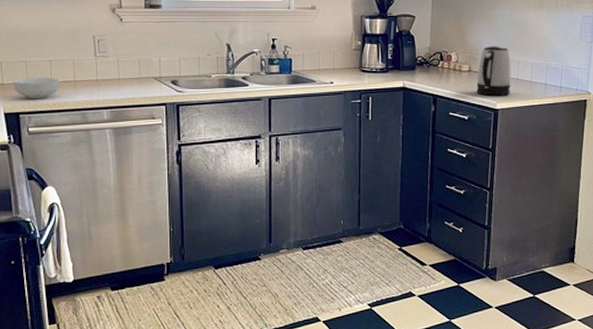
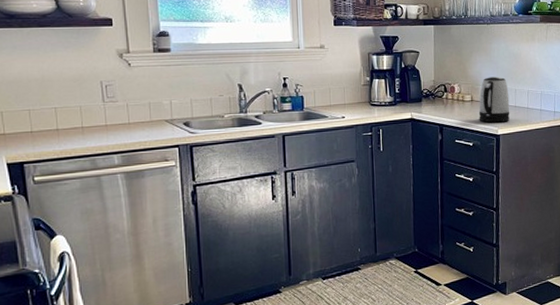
cereal bowl: present [13,78,60,99] -> none [16,125,66,148]

